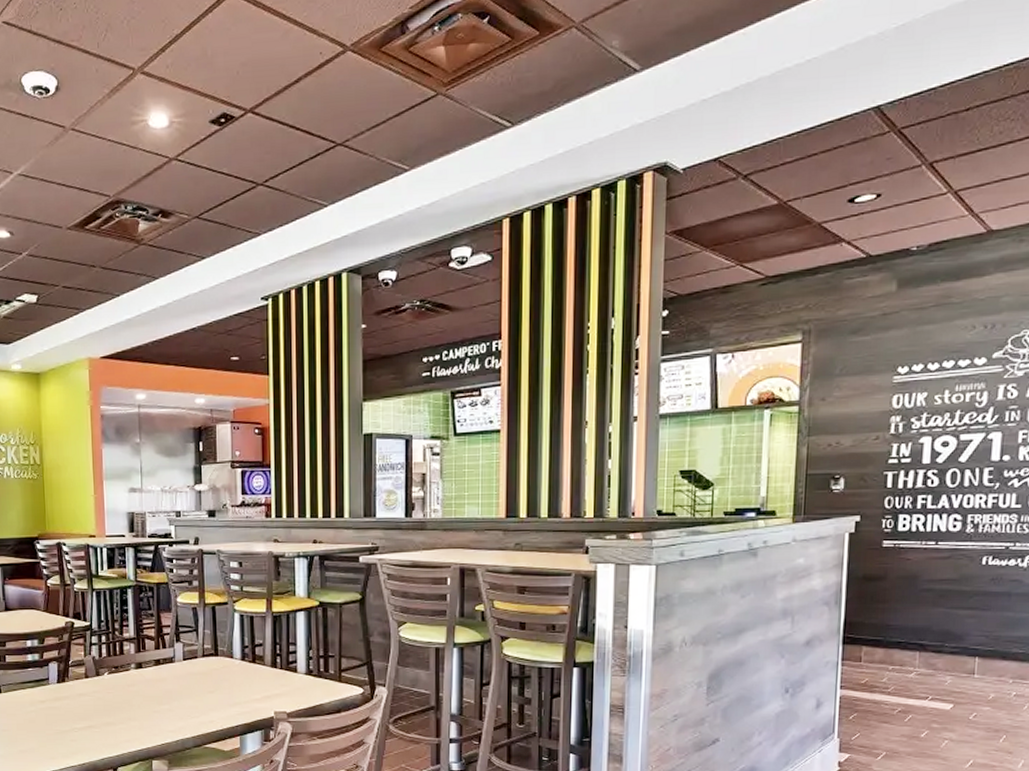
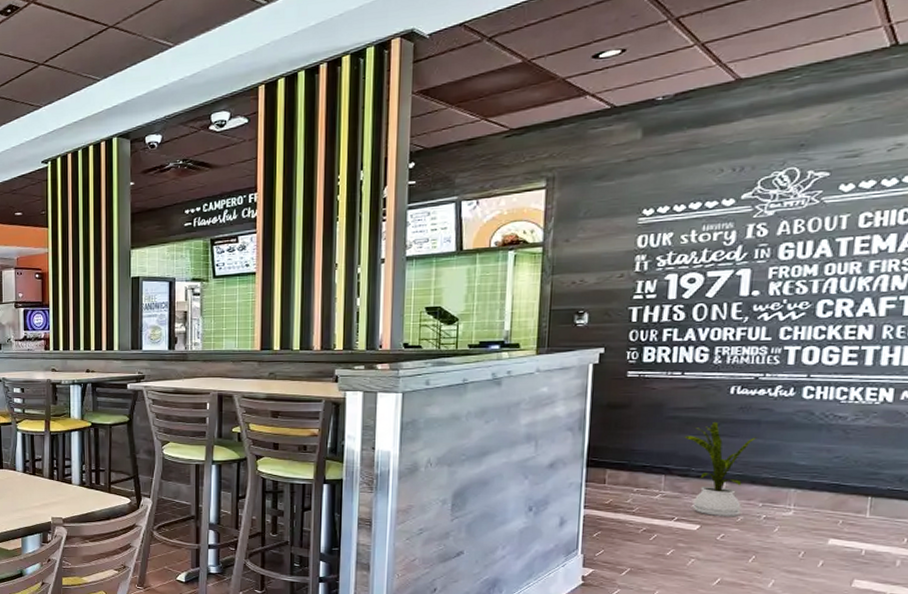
house plant: none [938,595,1009,695] -> present [684,422,758,517]

